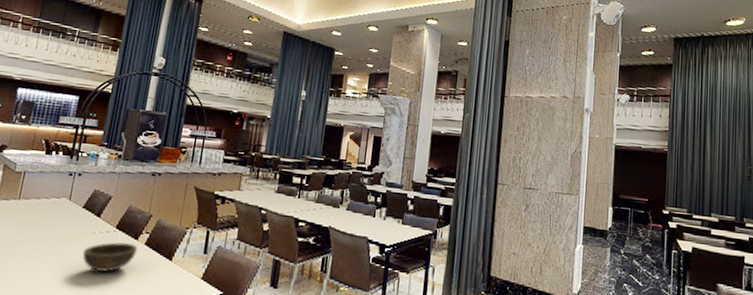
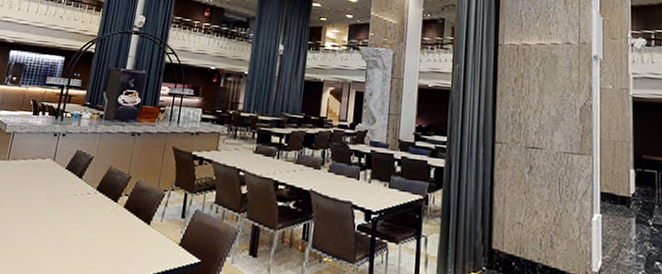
bowl: present [82,242,138,272] -> none [64,204,118,236]

